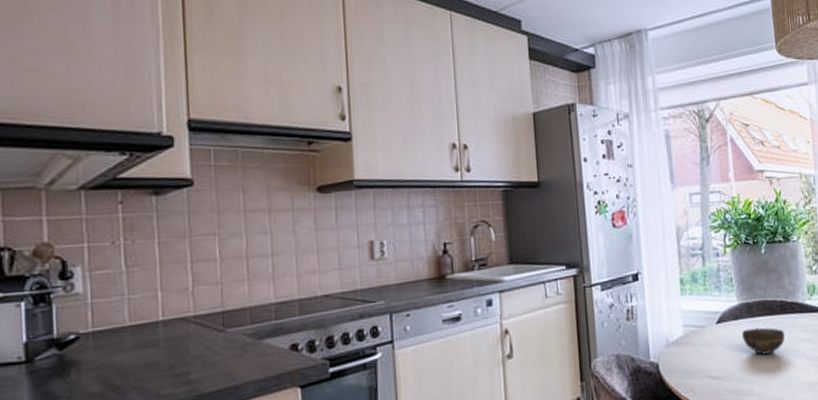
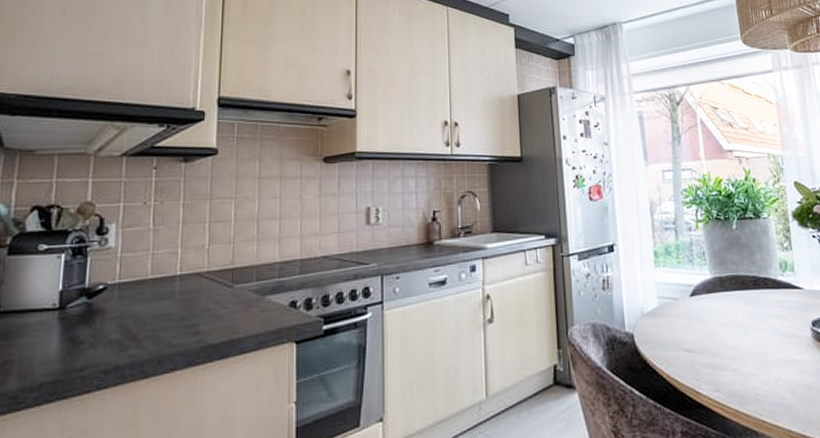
cup: present [742,327,785,355] -> none [715,302,759,330]

